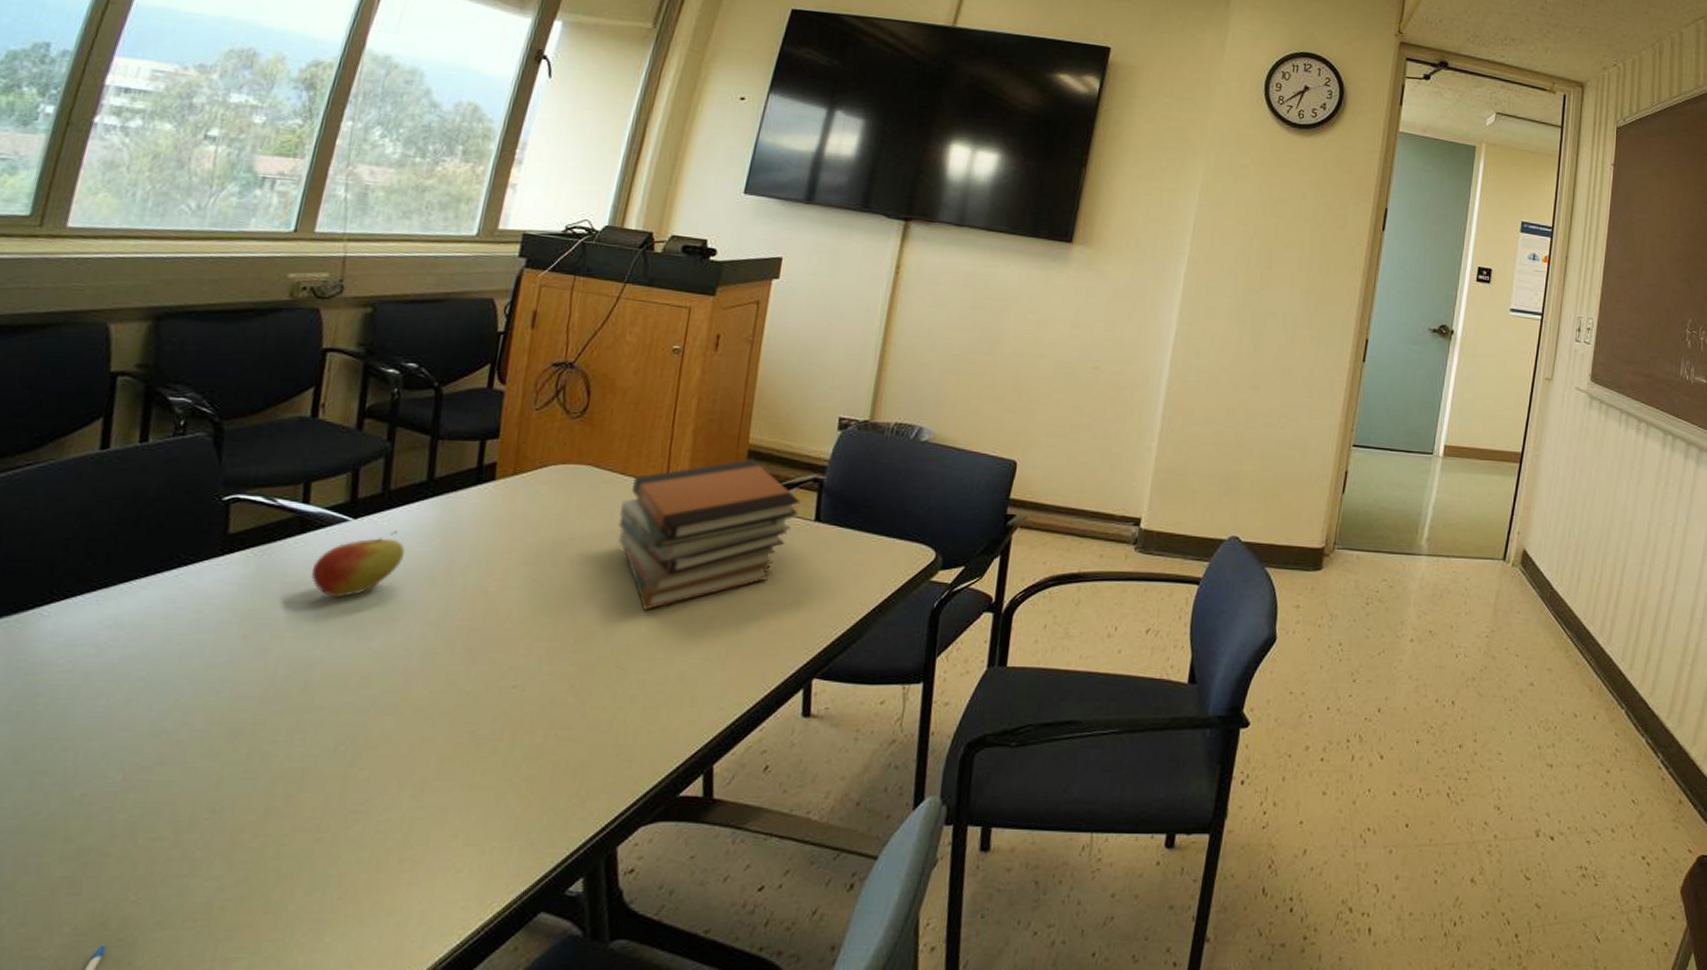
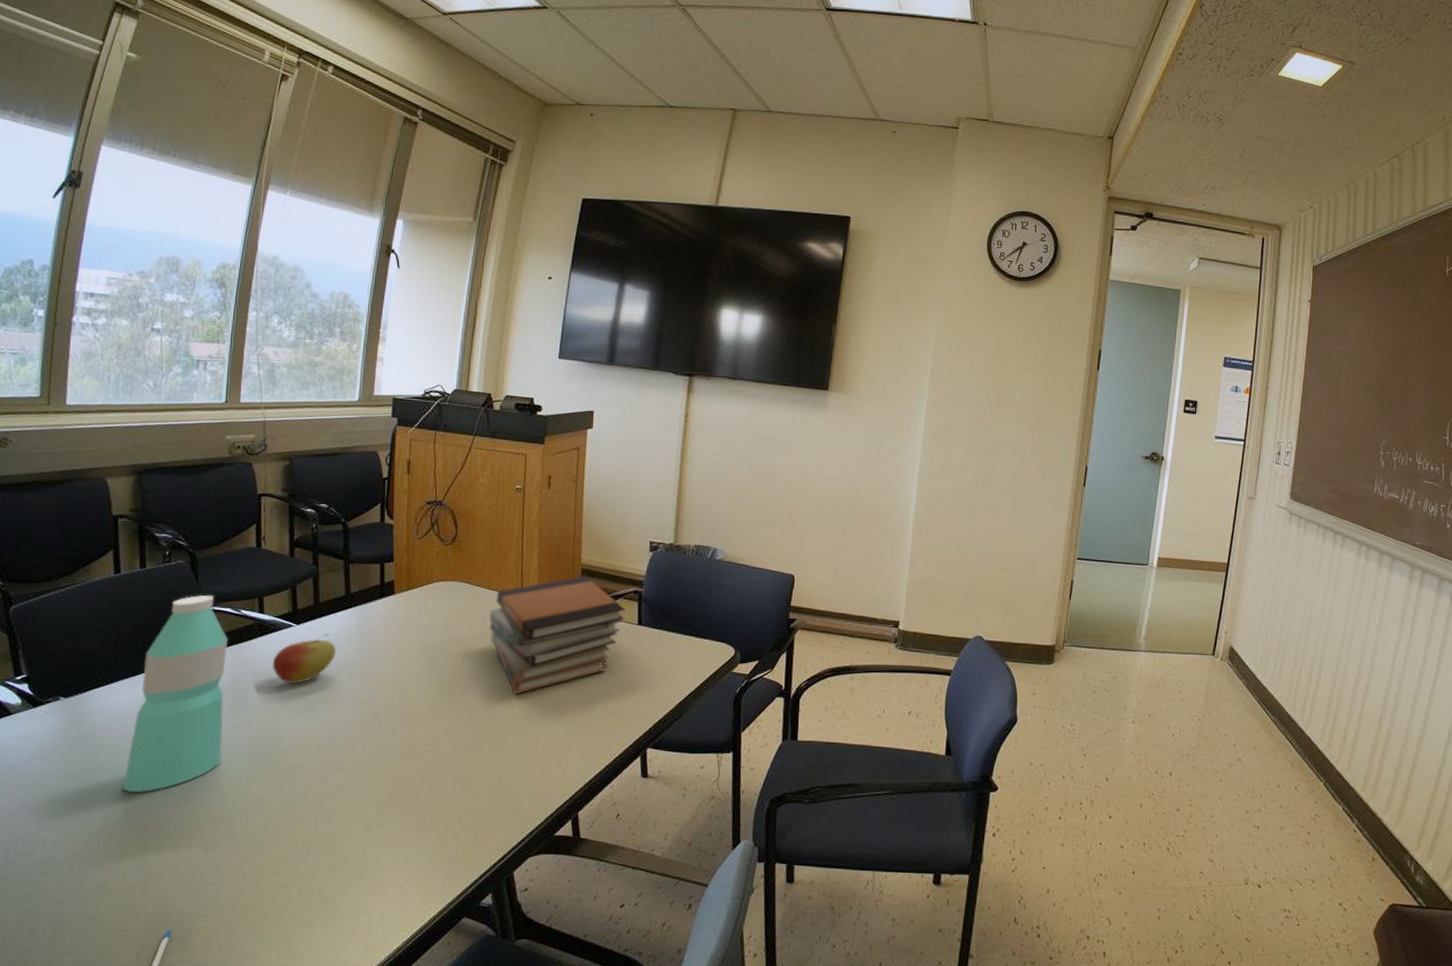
water bottle: none [64,478,254,749] -> present [122,594,229,792]

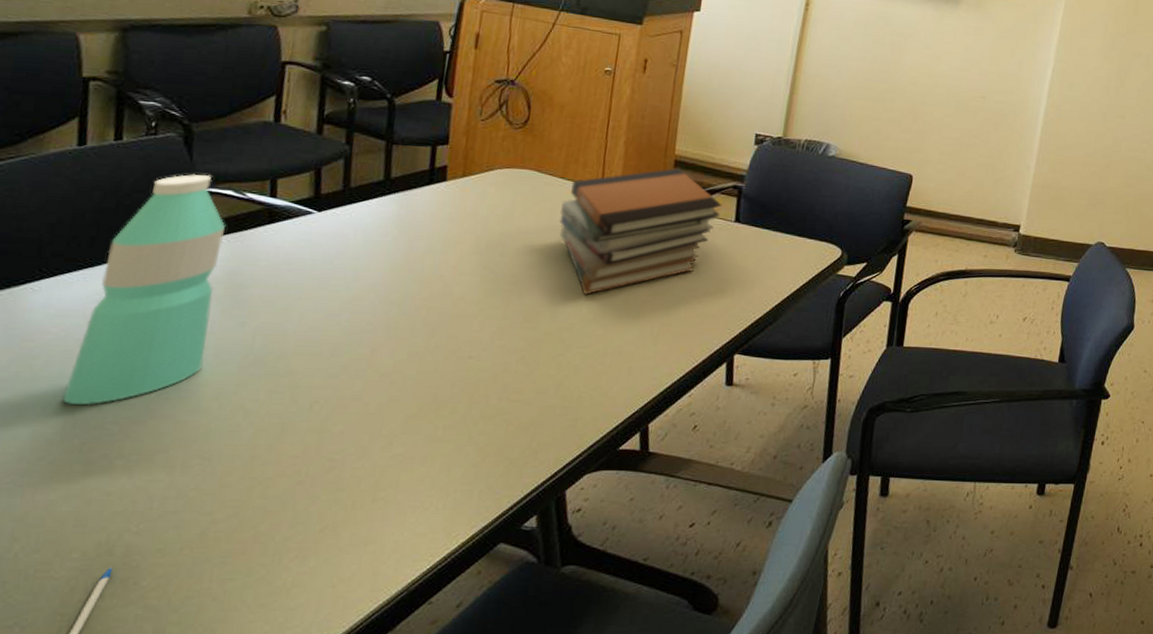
apple: present [272,634,336,685] -> none [281,223,366,280]

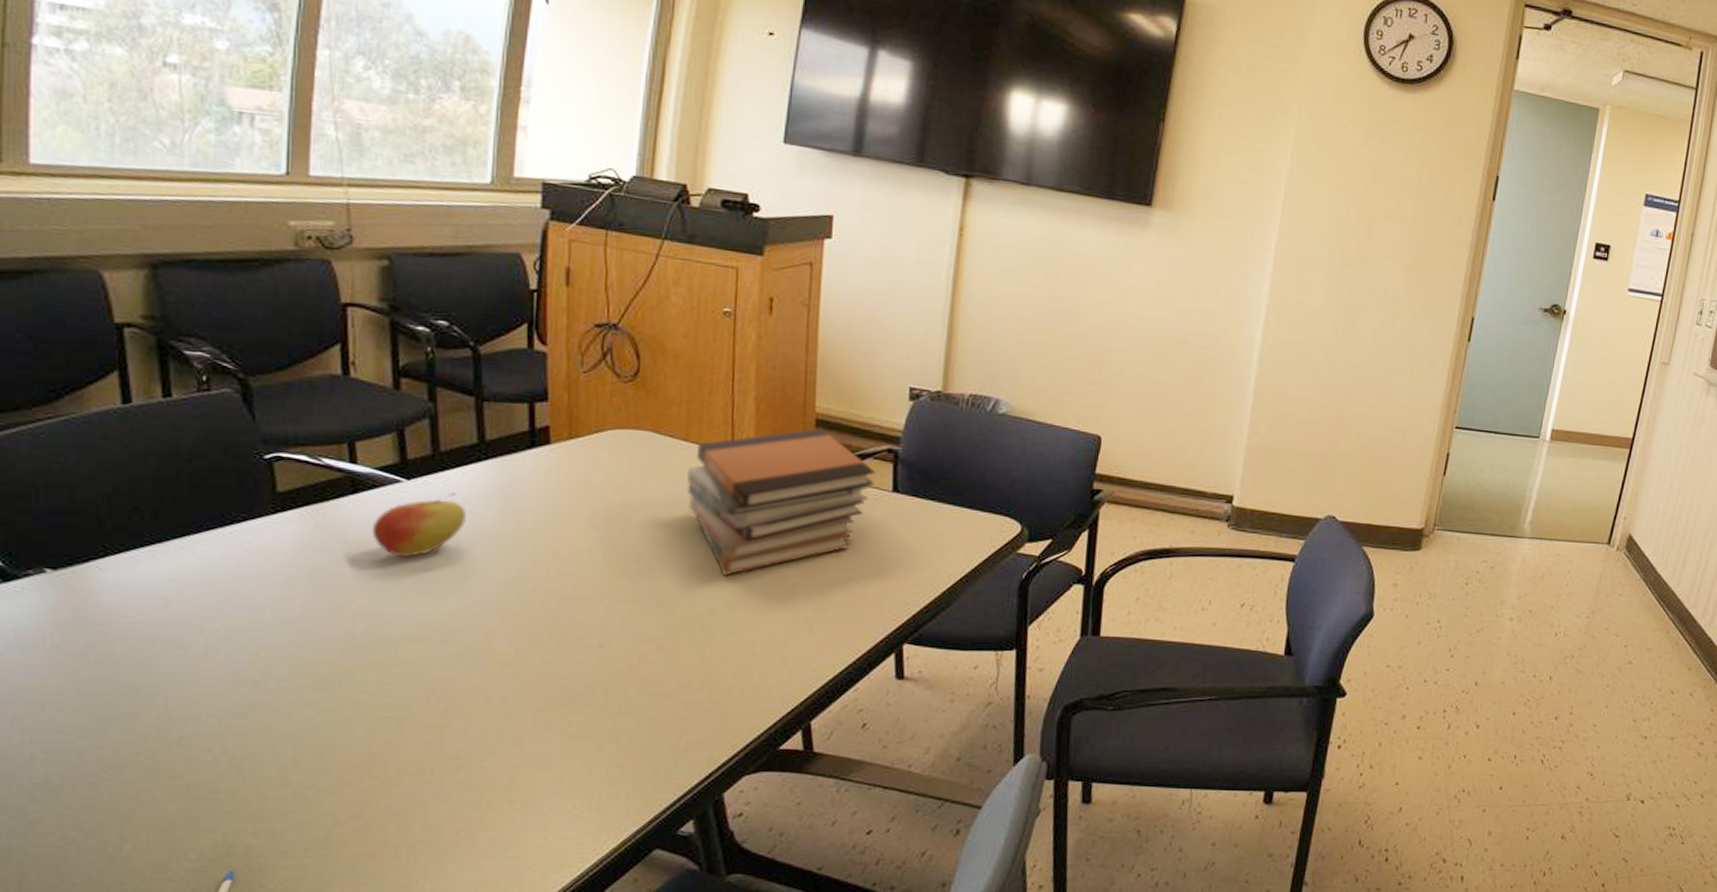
water bottle: present [62,173,227,405] -> none [150,435,305,695]
apple: none [281,223,366,280] -> present [371,493,466,558]

